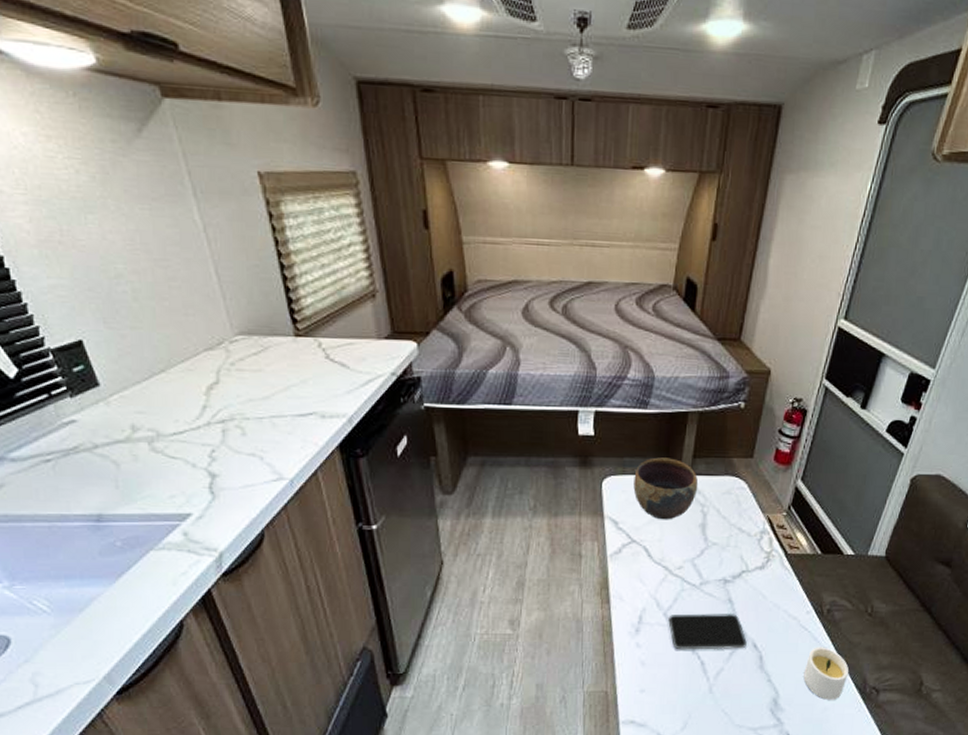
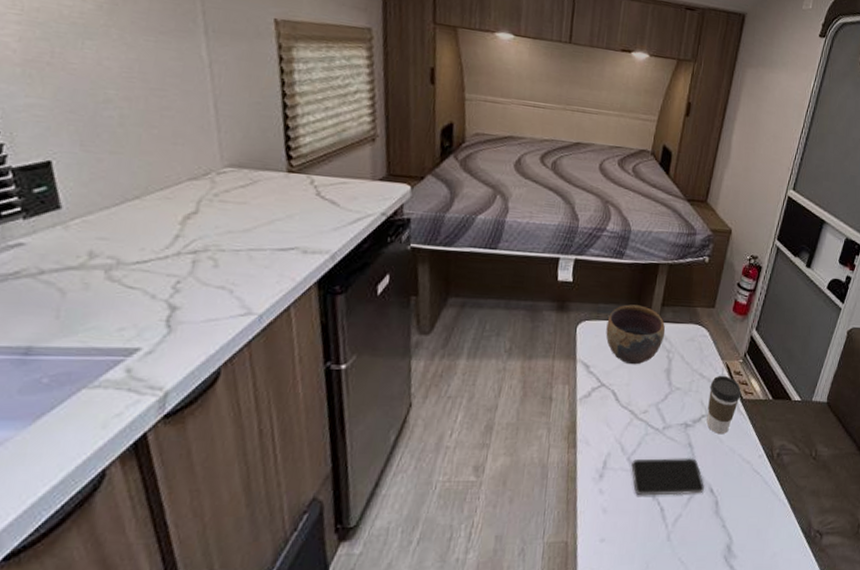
coffee cup: none [747,529,786,590] -> present [706,375,742,435]
candle: present [803,647,849,700] -> none [755,491,796,545]

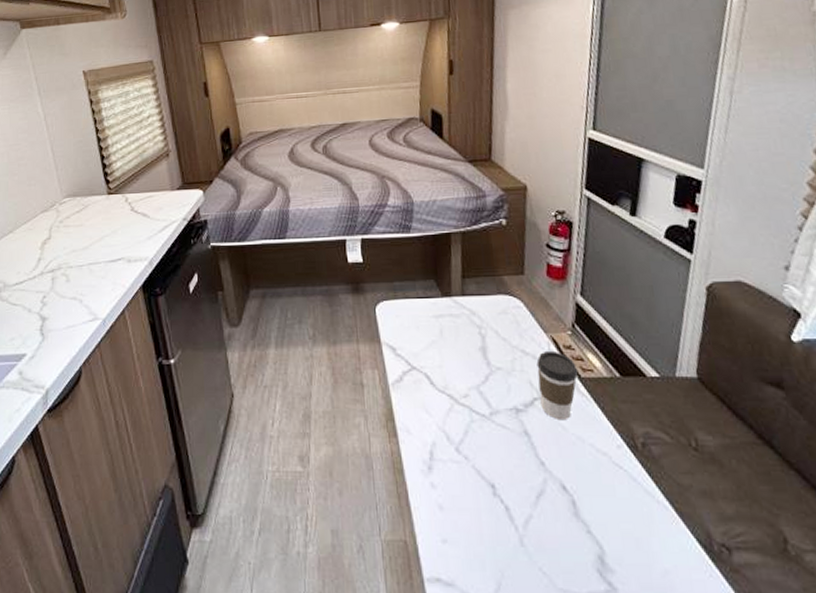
bowl: present [606,304,666,365] -> none [406,279,472,345]
smartphone: present [631,457,704,496] -> none [461,447,554,493]

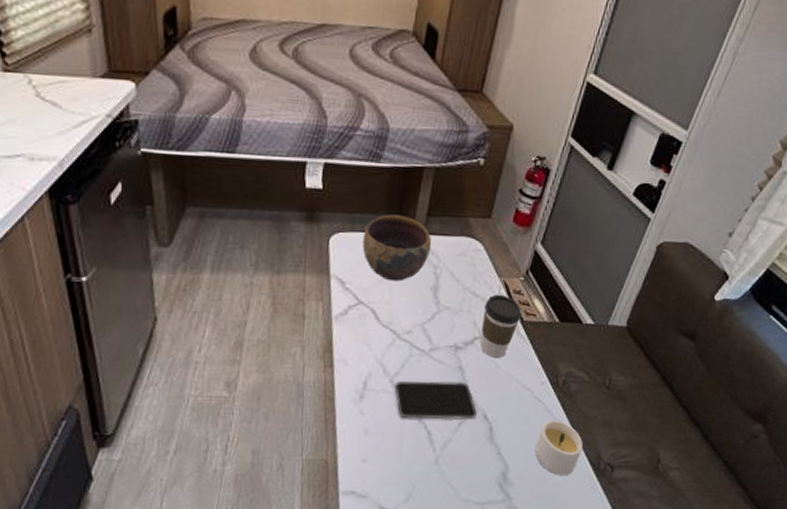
bowl: none [406,279,472,345] -> present [362,214,432,282]
smartphone: none [461,447,554,493] -> present [394,381,477,420]
candle: none [629,490,686,560] -> present [535,419,583,475]

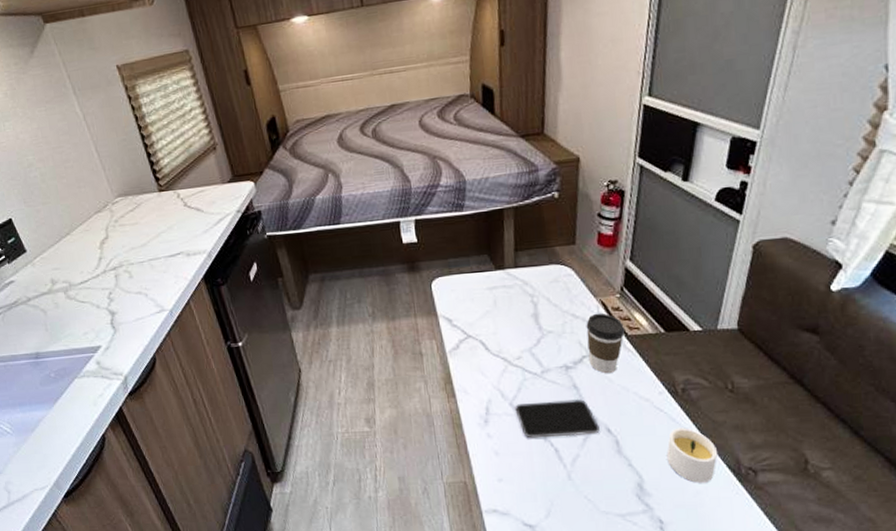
bowl: present [362,214,432,282] -> none [460,254,525,314]

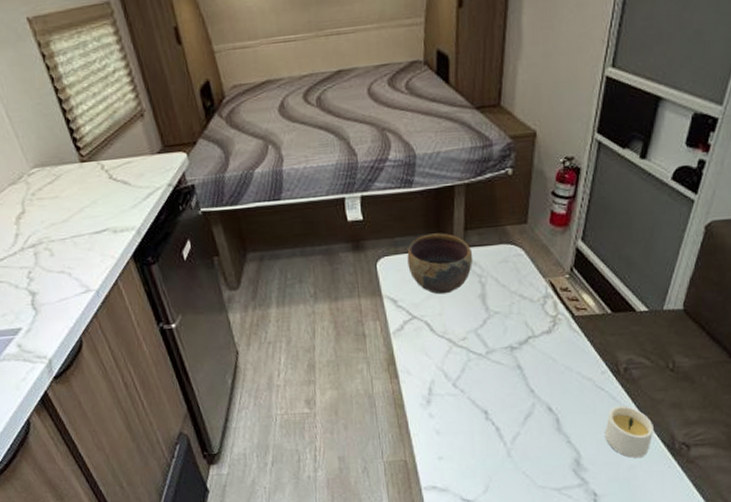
bowl: none [460,254,525,314] -> present [407,233,473,295]
smartphone: present [515,398,600,439] -> none [458,378,541,418]
coffee cup: present [586,313,626,374] -> none [533,293,573,354]

